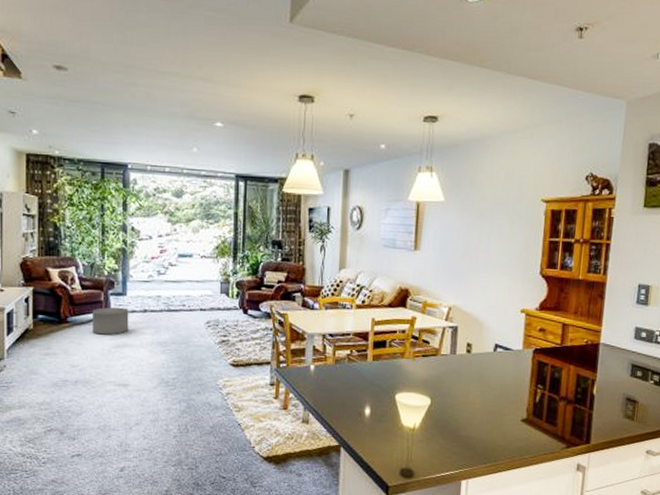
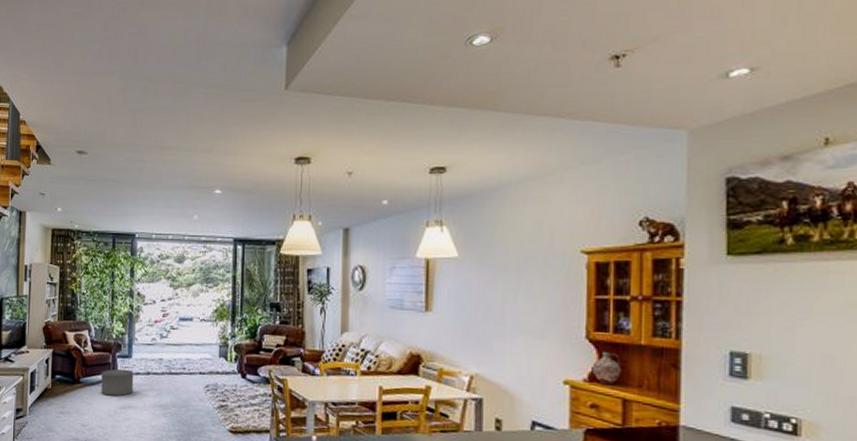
ceramic jug: none [542,285,564,313] -> present [592,351,621,386]

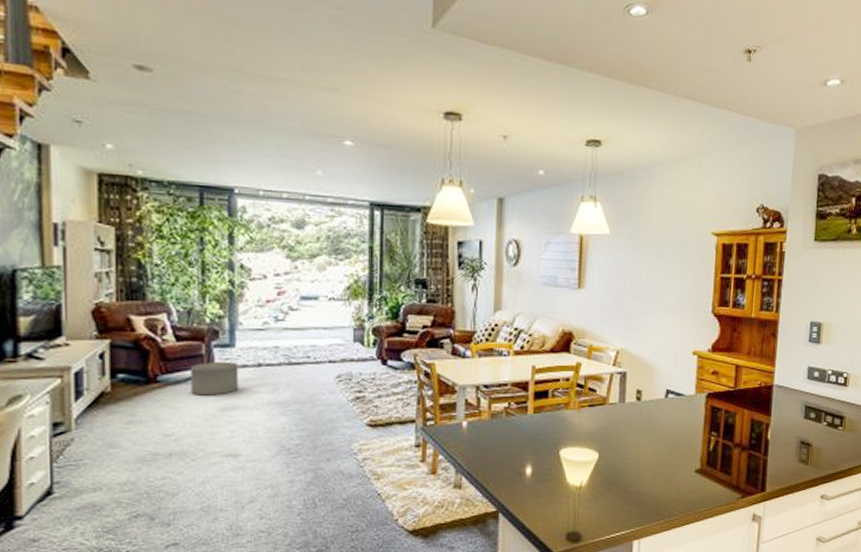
ceramic jug: present [592,351,621,386] -> none [714,324,737,354]

